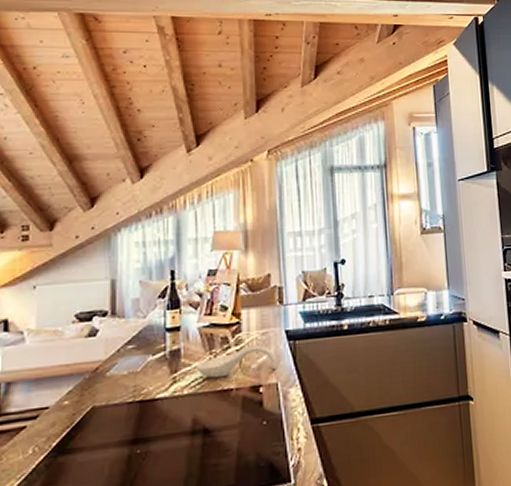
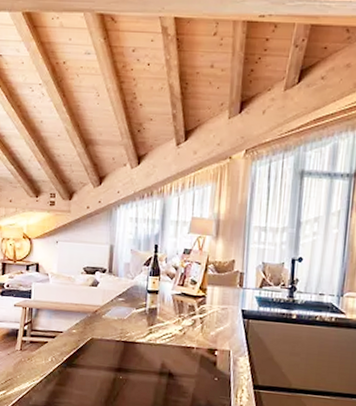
spoon rest: present [196,344,278,379] -> none [167,316,232,339]

